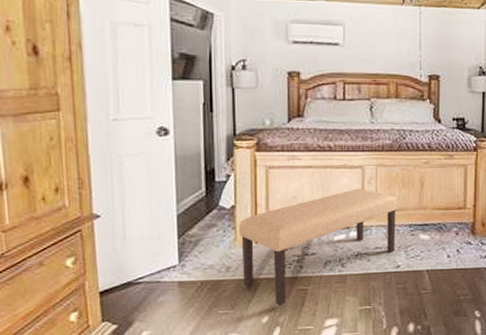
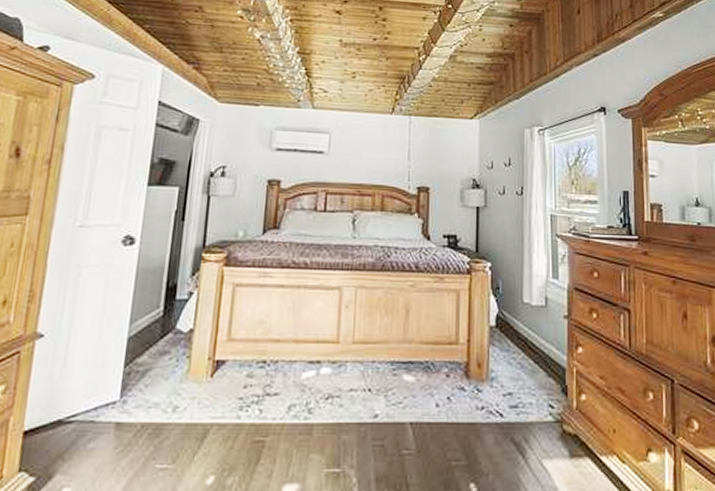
bench: present [239,188,397,305] -> none [191,314,378,461]

